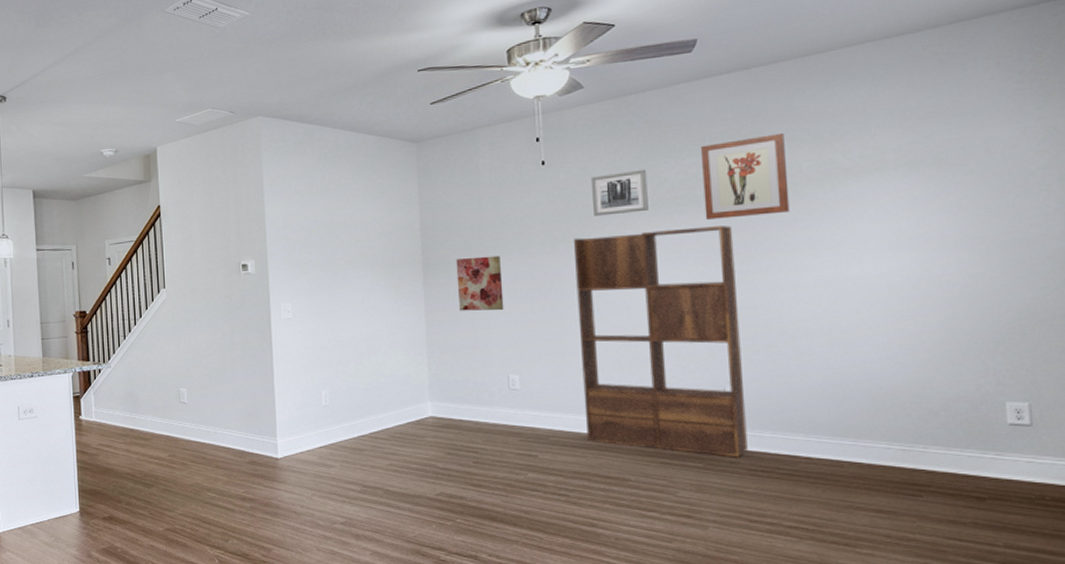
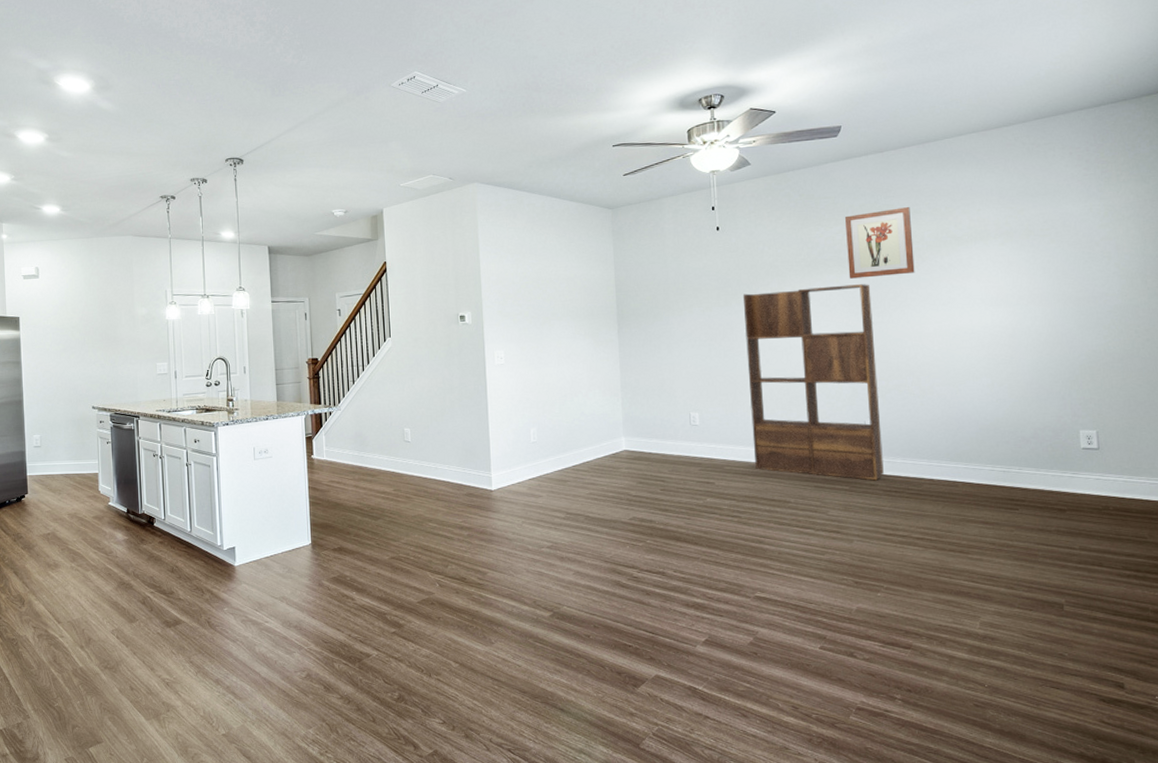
wall art: present [456,255,504,311] -> none [645,309,686,357]
wall art: present [590,169,649,216] -> none [757,235,804,275]

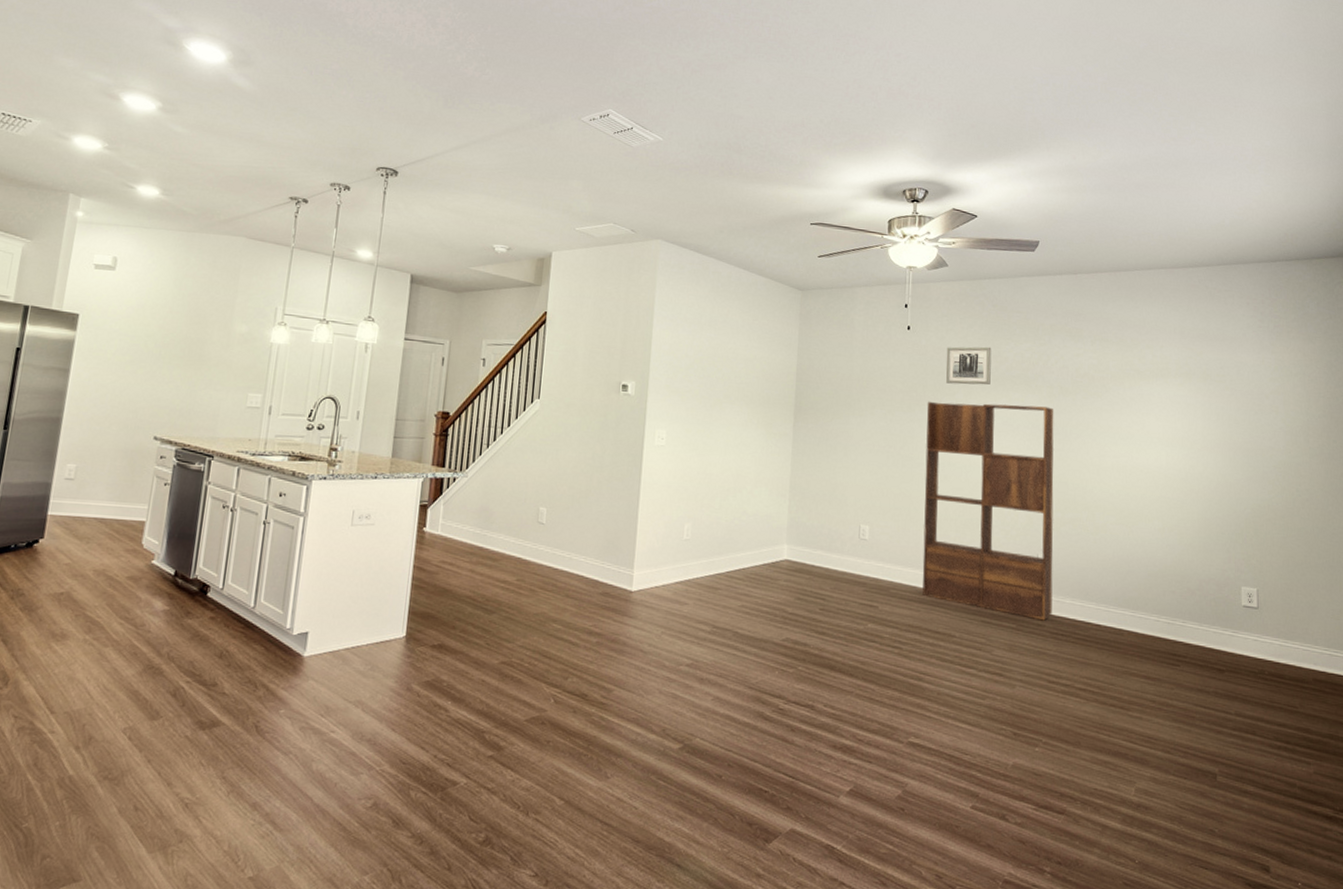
wall art: none [757,235,804,275] -> present [946,346,992,385]
wall art: present [844,207,915,279] -> none [1034,333,1099,403]

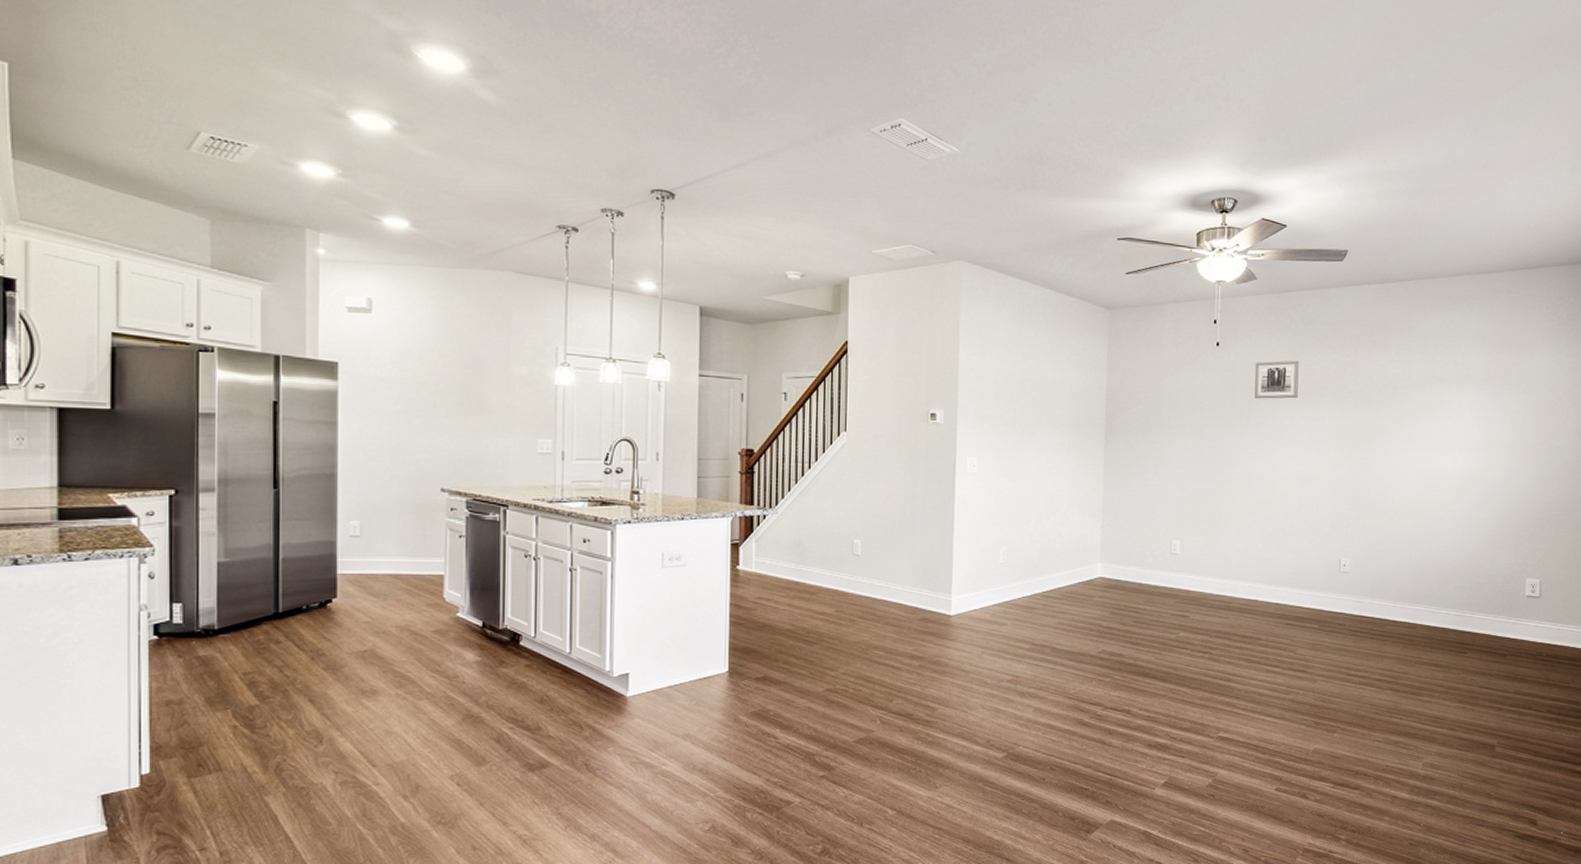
bookshelf: present [922,401,1054,621] -> none [1231,417,1359,620]

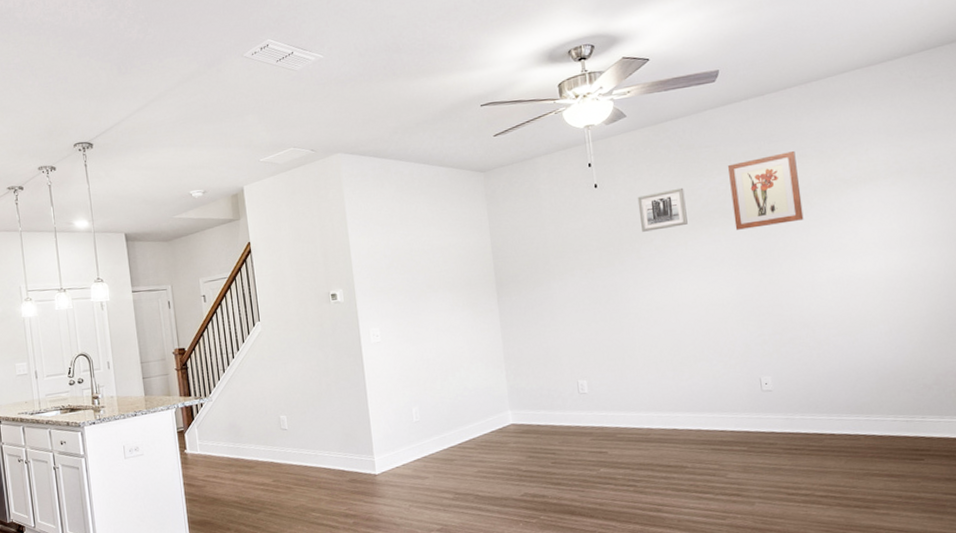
wall art: none [1339,343,1403,412] -> present [727,151,804,230]

